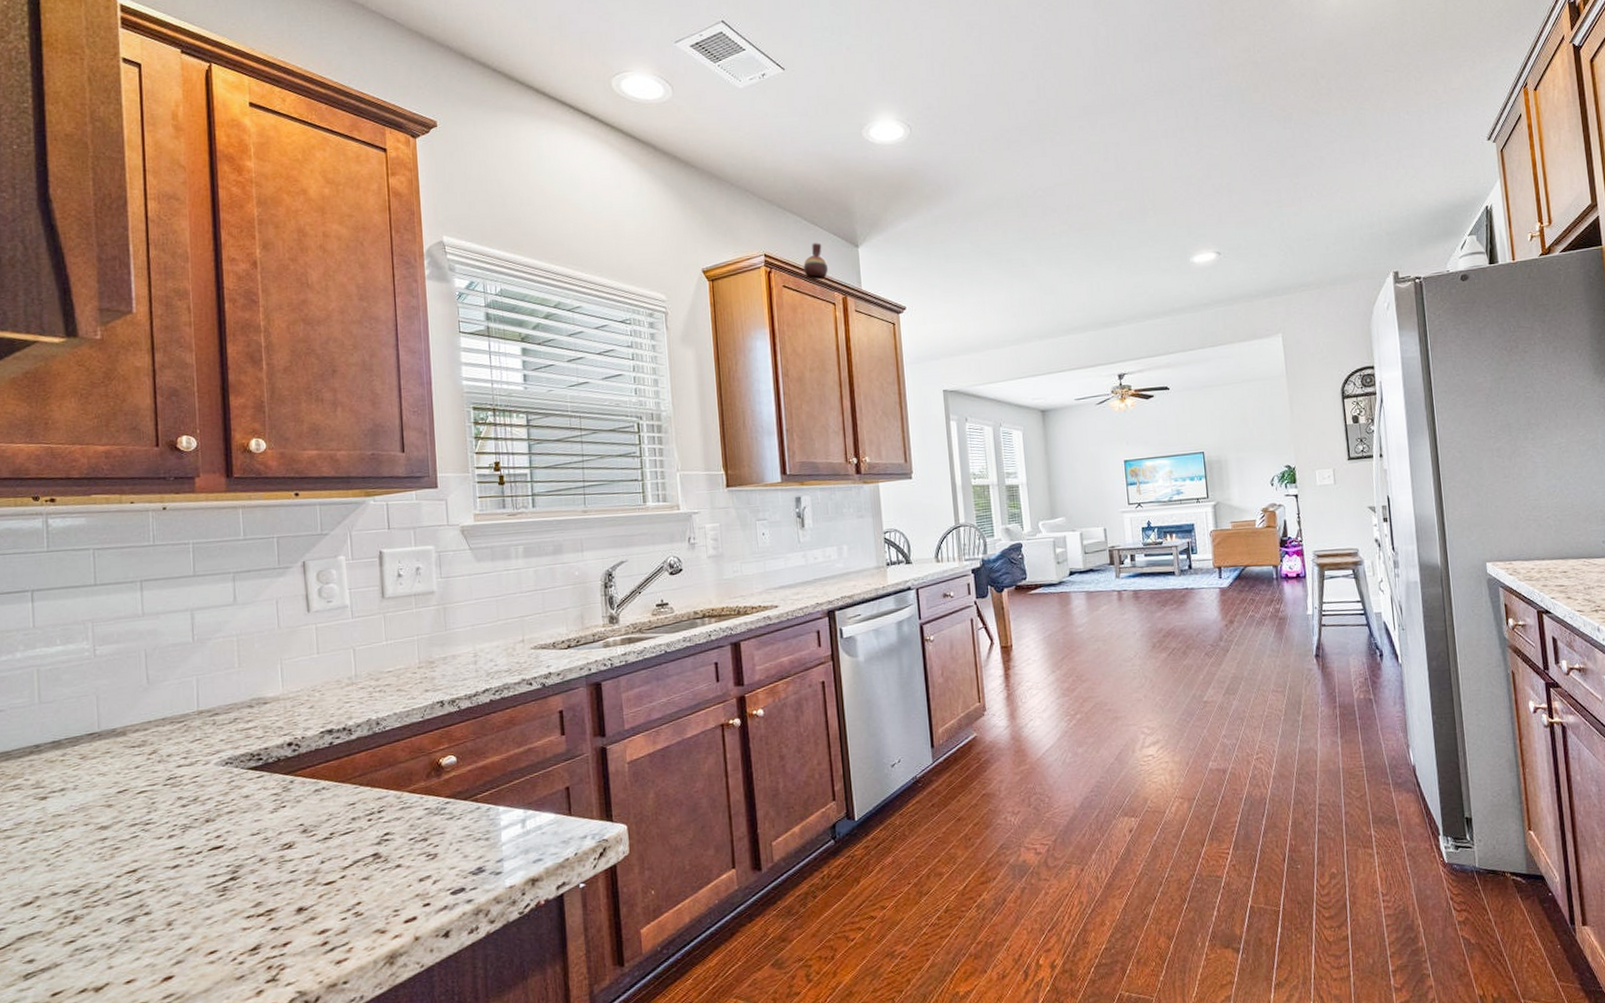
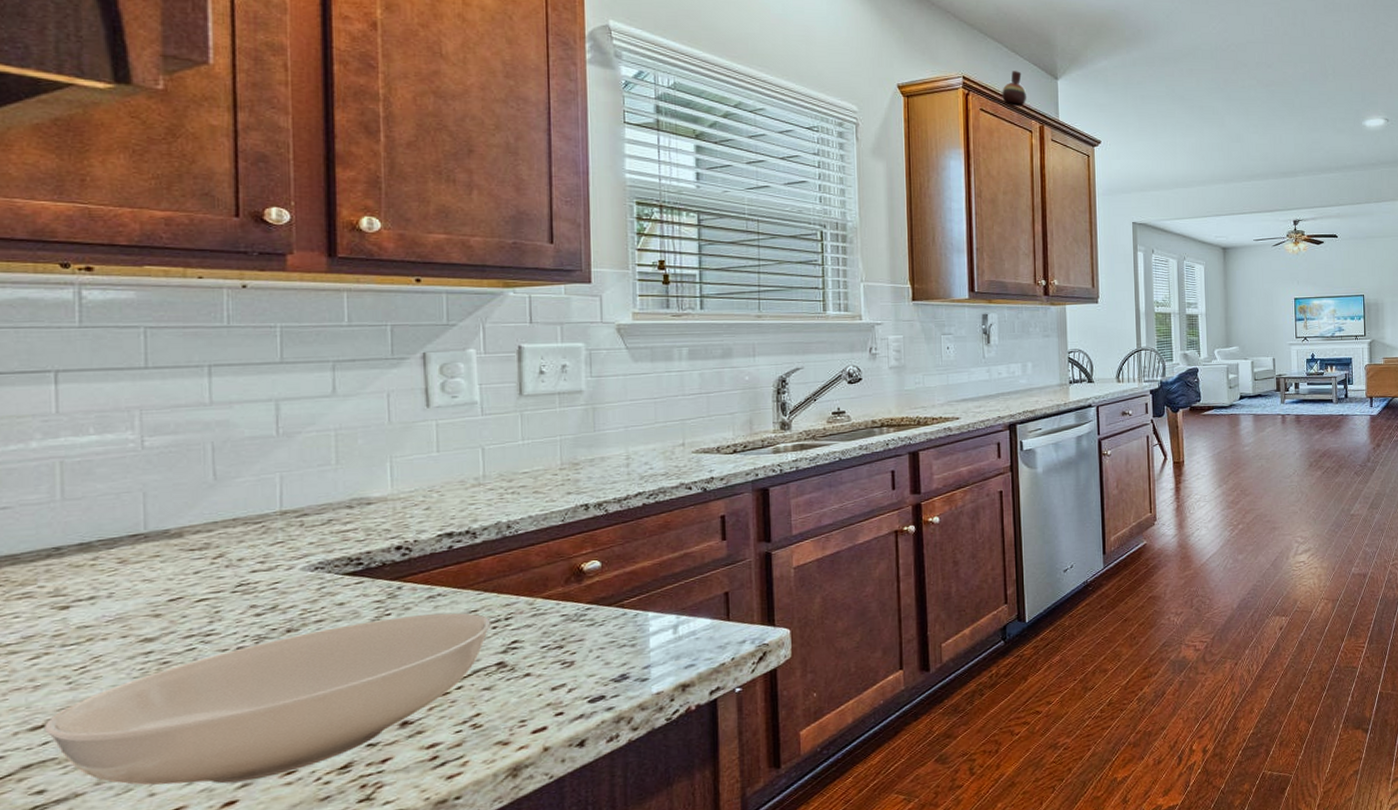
bowl: none [32,805,367,960] -> present [43,612,492,785]

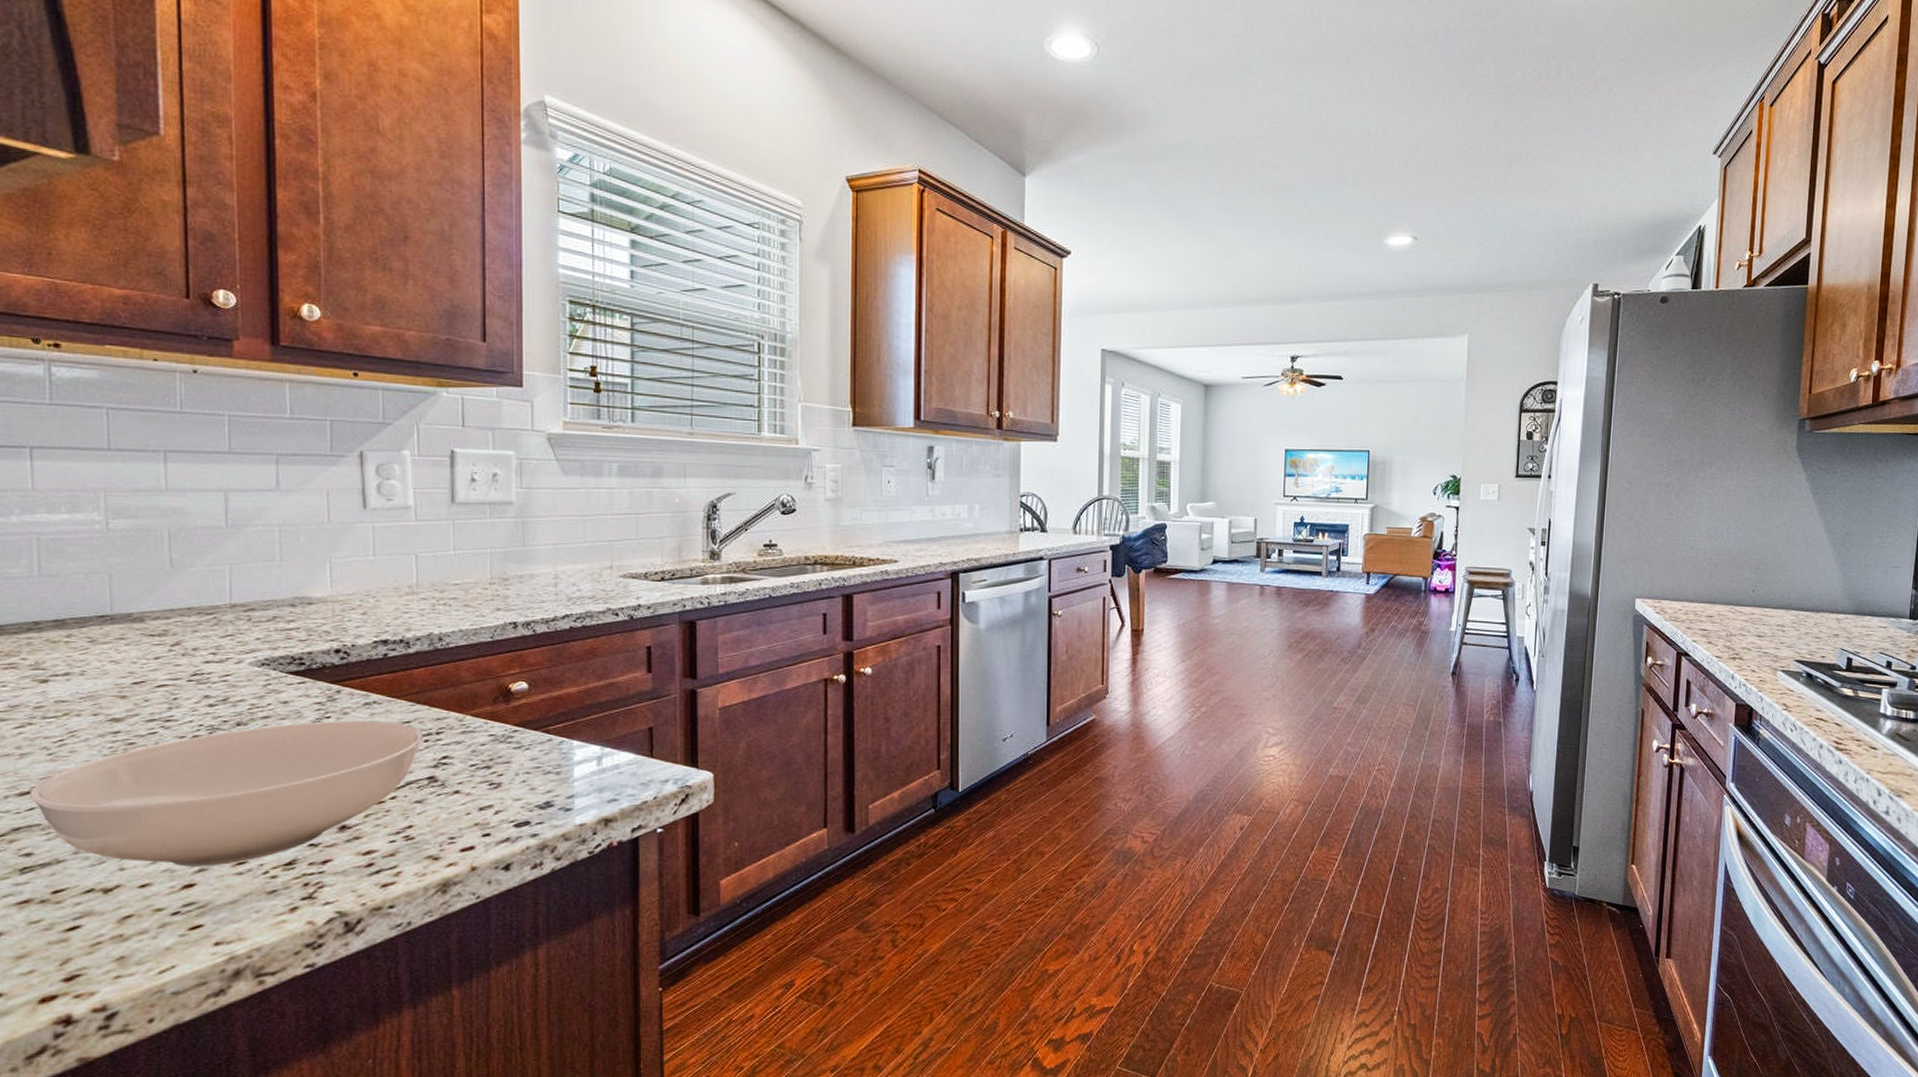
vase: present [1002,71,1027,107] -> none [961,164,990,208]

